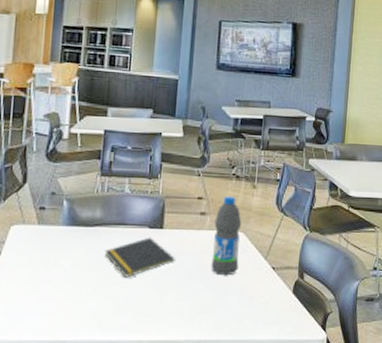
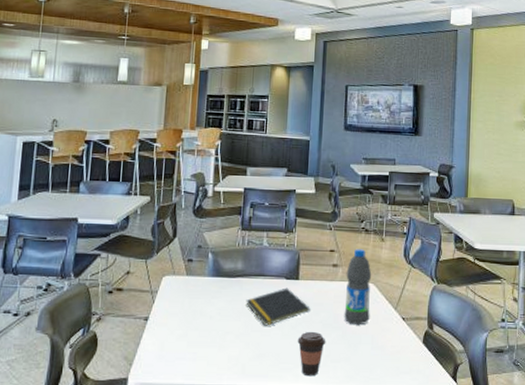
coffee cup: none [160,282,192,329] -> present [297,331,326,377]

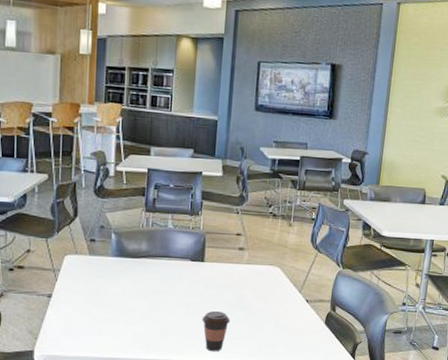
notepad: present [246,287,310,326] -> none [150,269,215,305]
water bottle: present [344,249,372,326] -> none [248,233,278,306]

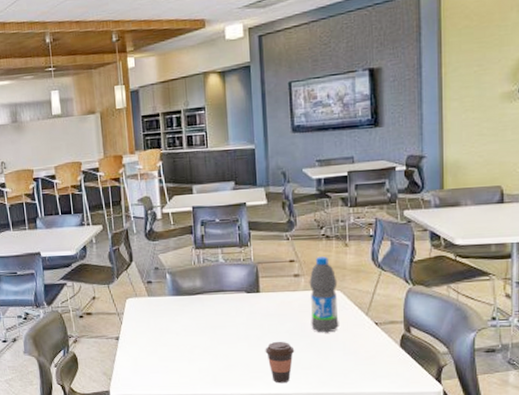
water bottle: none [248,233,278,306] -> present [309,256,339,333]

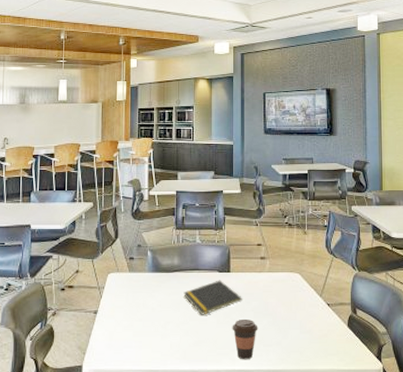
notepad: none [209,301,275,339] -> present [183,280,242,315]
water bottle: present [309,256,339,333] -> none [273,242,297,312]

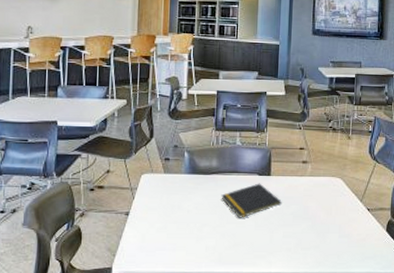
coffee cup: present [232,318,258,360] -> none [270,222,297,263]

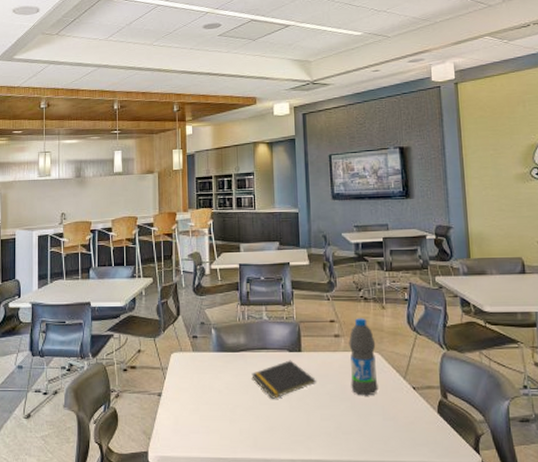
water bottle: none [313,146,339,216] -> present [349,318,378,396]

